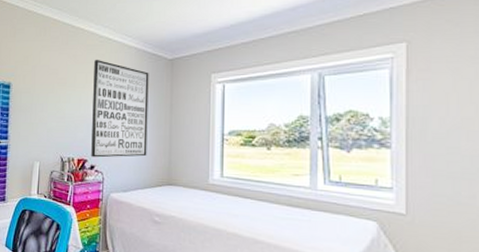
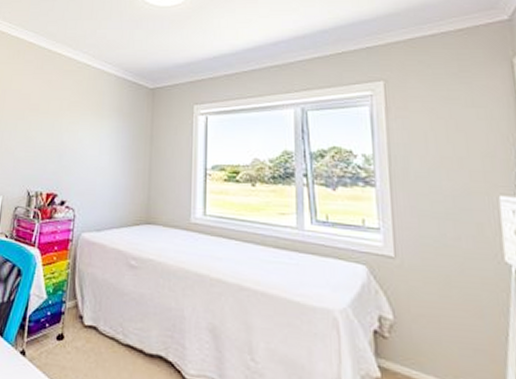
wall art: present [91,59,149,158] -> none [62,85,129,192]

